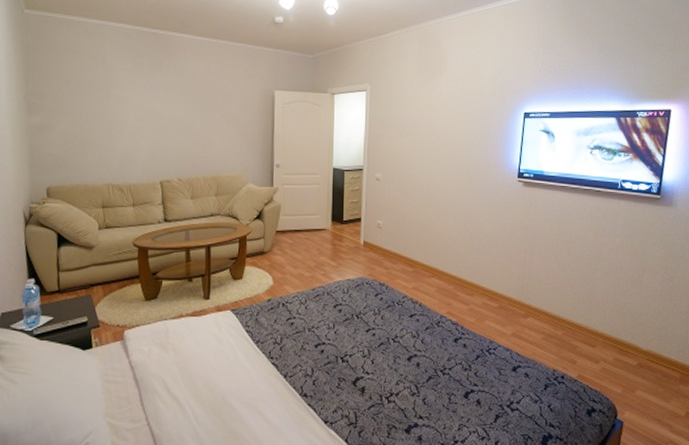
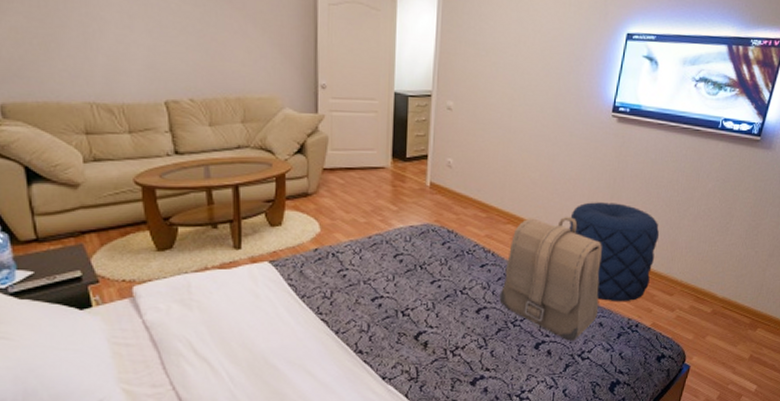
backpack: none [428,270,523,391] -> present [499,216,602,341]
pouf: none [487,257,575,352] -> present [568,202,660,301]

